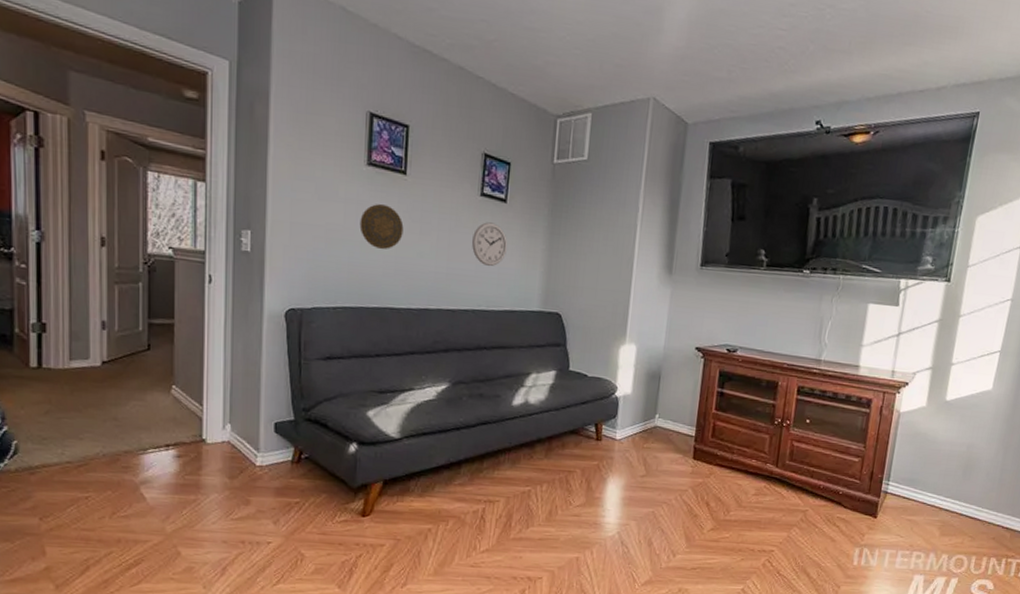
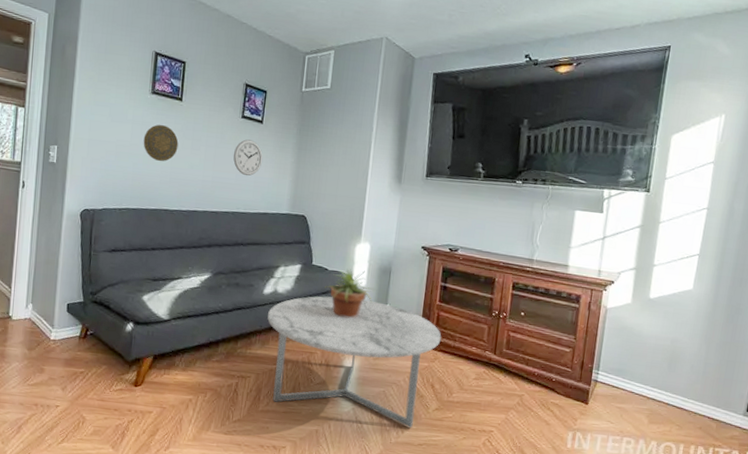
coffee table: none [518,406,718,552] -> present [267,296,442,429]
potted plant: none [584,374,643,431] -> present [325,269,376,318]

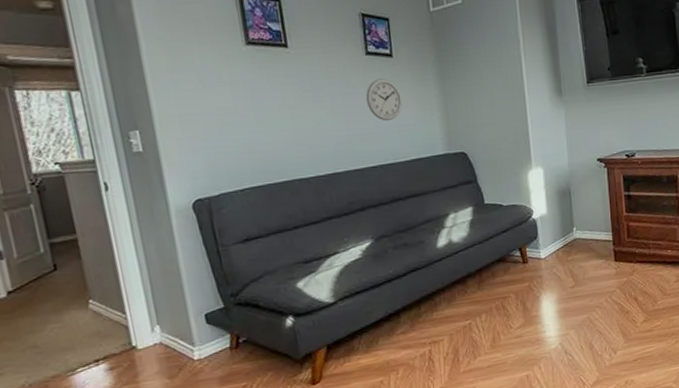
decorative plate: present [143,124,179,162] -> none [250,80,297,125]
coffee table: present [267,296,442,429] -> none [447,227,636,359]
potted plant: present [325,269,376,318] -> none [503,197,559,253]

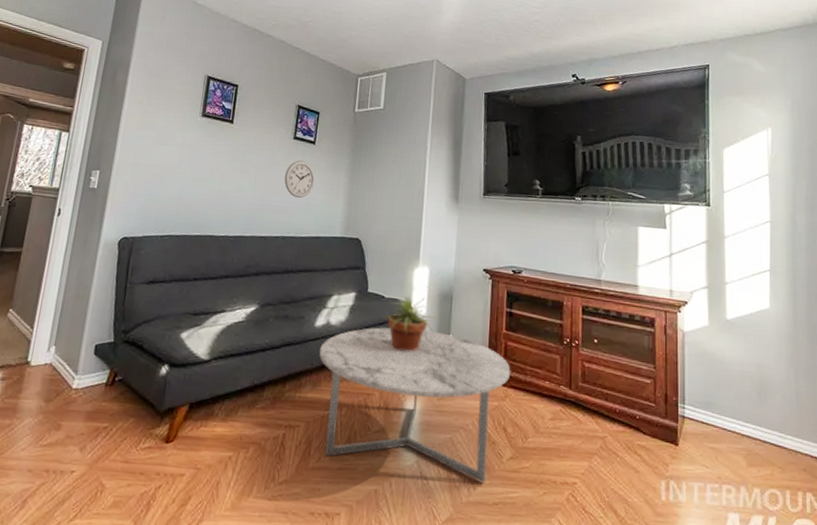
coffee table: none [447,227,636,359] -> present [319,327,511,484]
potted plant: none [503,197,559,253] -> present [382,295,437,352]

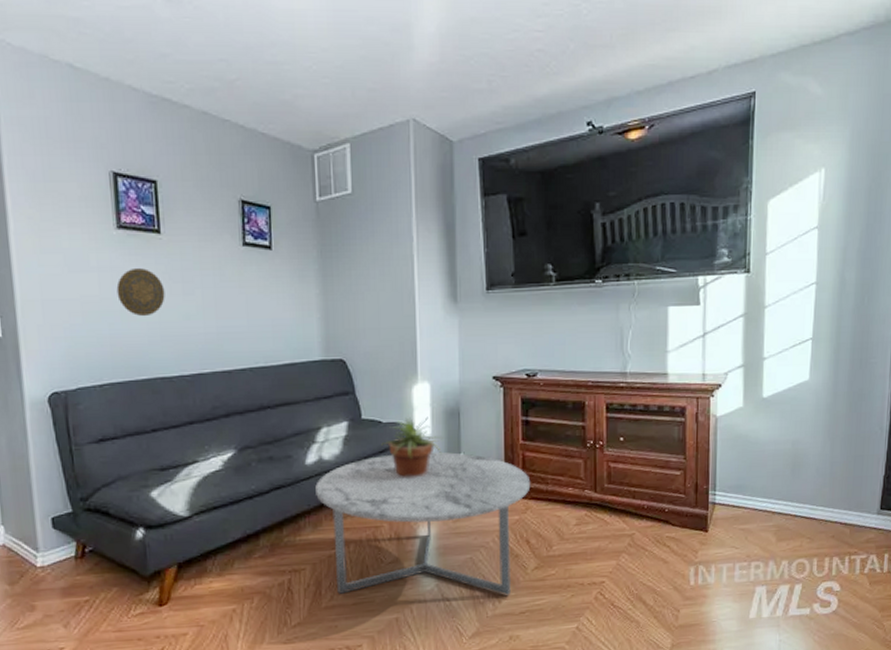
decorative plate: none [190,147,228,185] -> present [116,268,165,317]
wall clock: present [284,160,315,199] -> none [240,272,279,320]

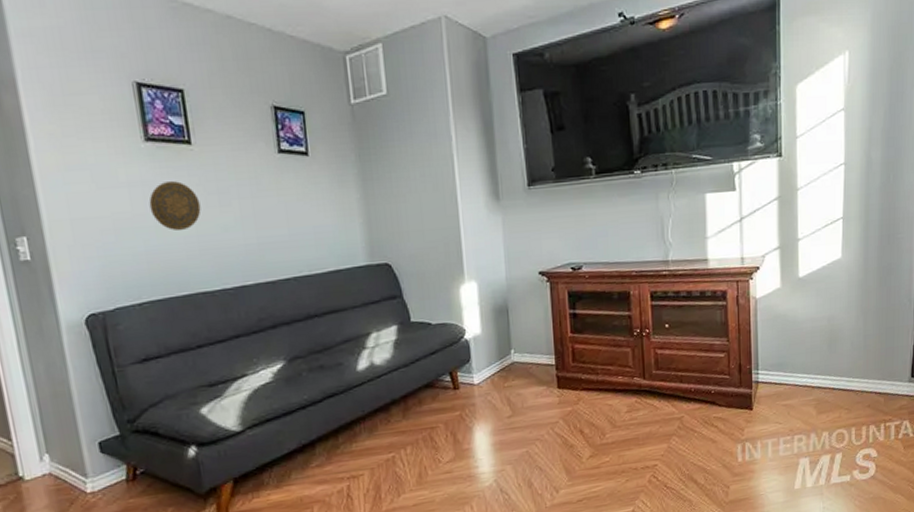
coffee table: present [315,452,531,596] -> none [368,349,582,497]
potted plant: present [381,416,444,478] -> none [432,315,495,378]

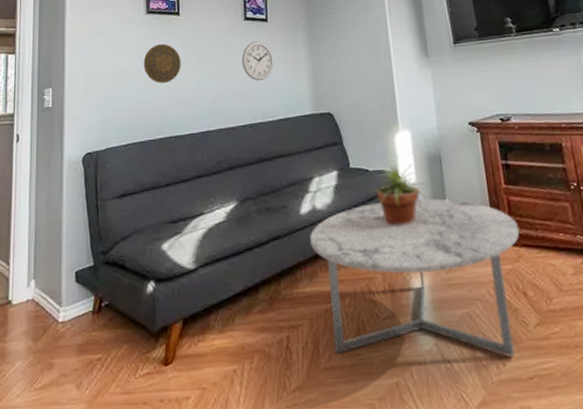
wall clock: none [278,179,320,228] -> present [242,41,274,81]
coffee table: none [368,349,582,497] -> present [310,198,520,358]
potted plant: none [432,315,495,378] -> present [369,163,429,226]

